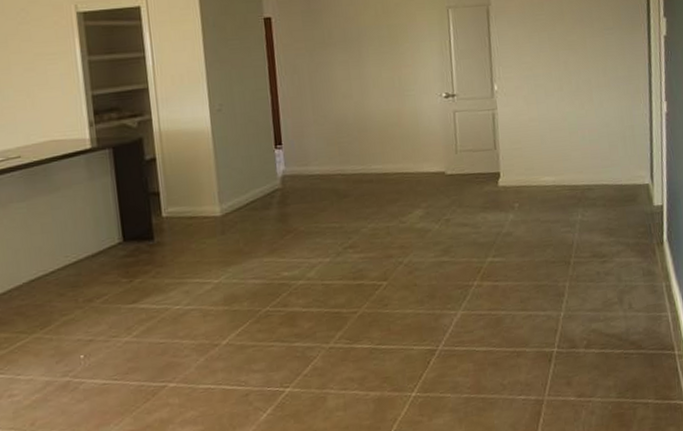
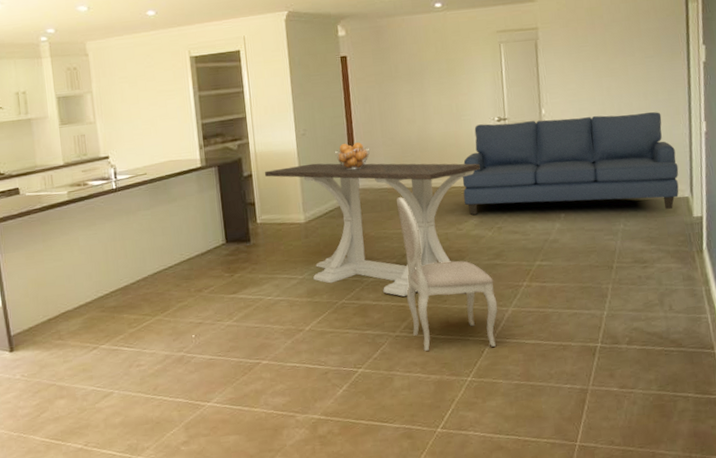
dining table: none [171,144,426,301] -> present [264,163,480,297]
fruit basket: none [256,120,300,154] -> present [334,142,371,171]
dining chair: none [330,184,446,364] -> present [397,196,498,351]
sofa: none [405,90,639,206] -> present [462,112,679,216]

